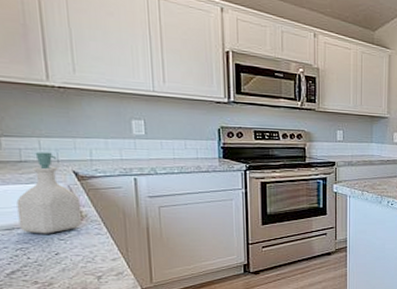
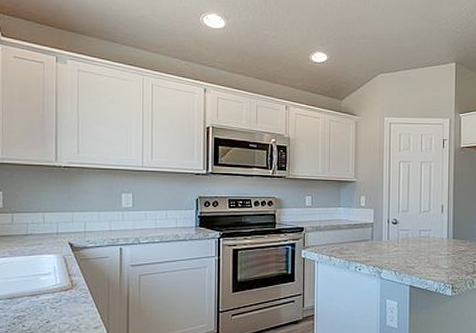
soap bottle: present [16,152,81,234] -> none [19,225,71,303]

